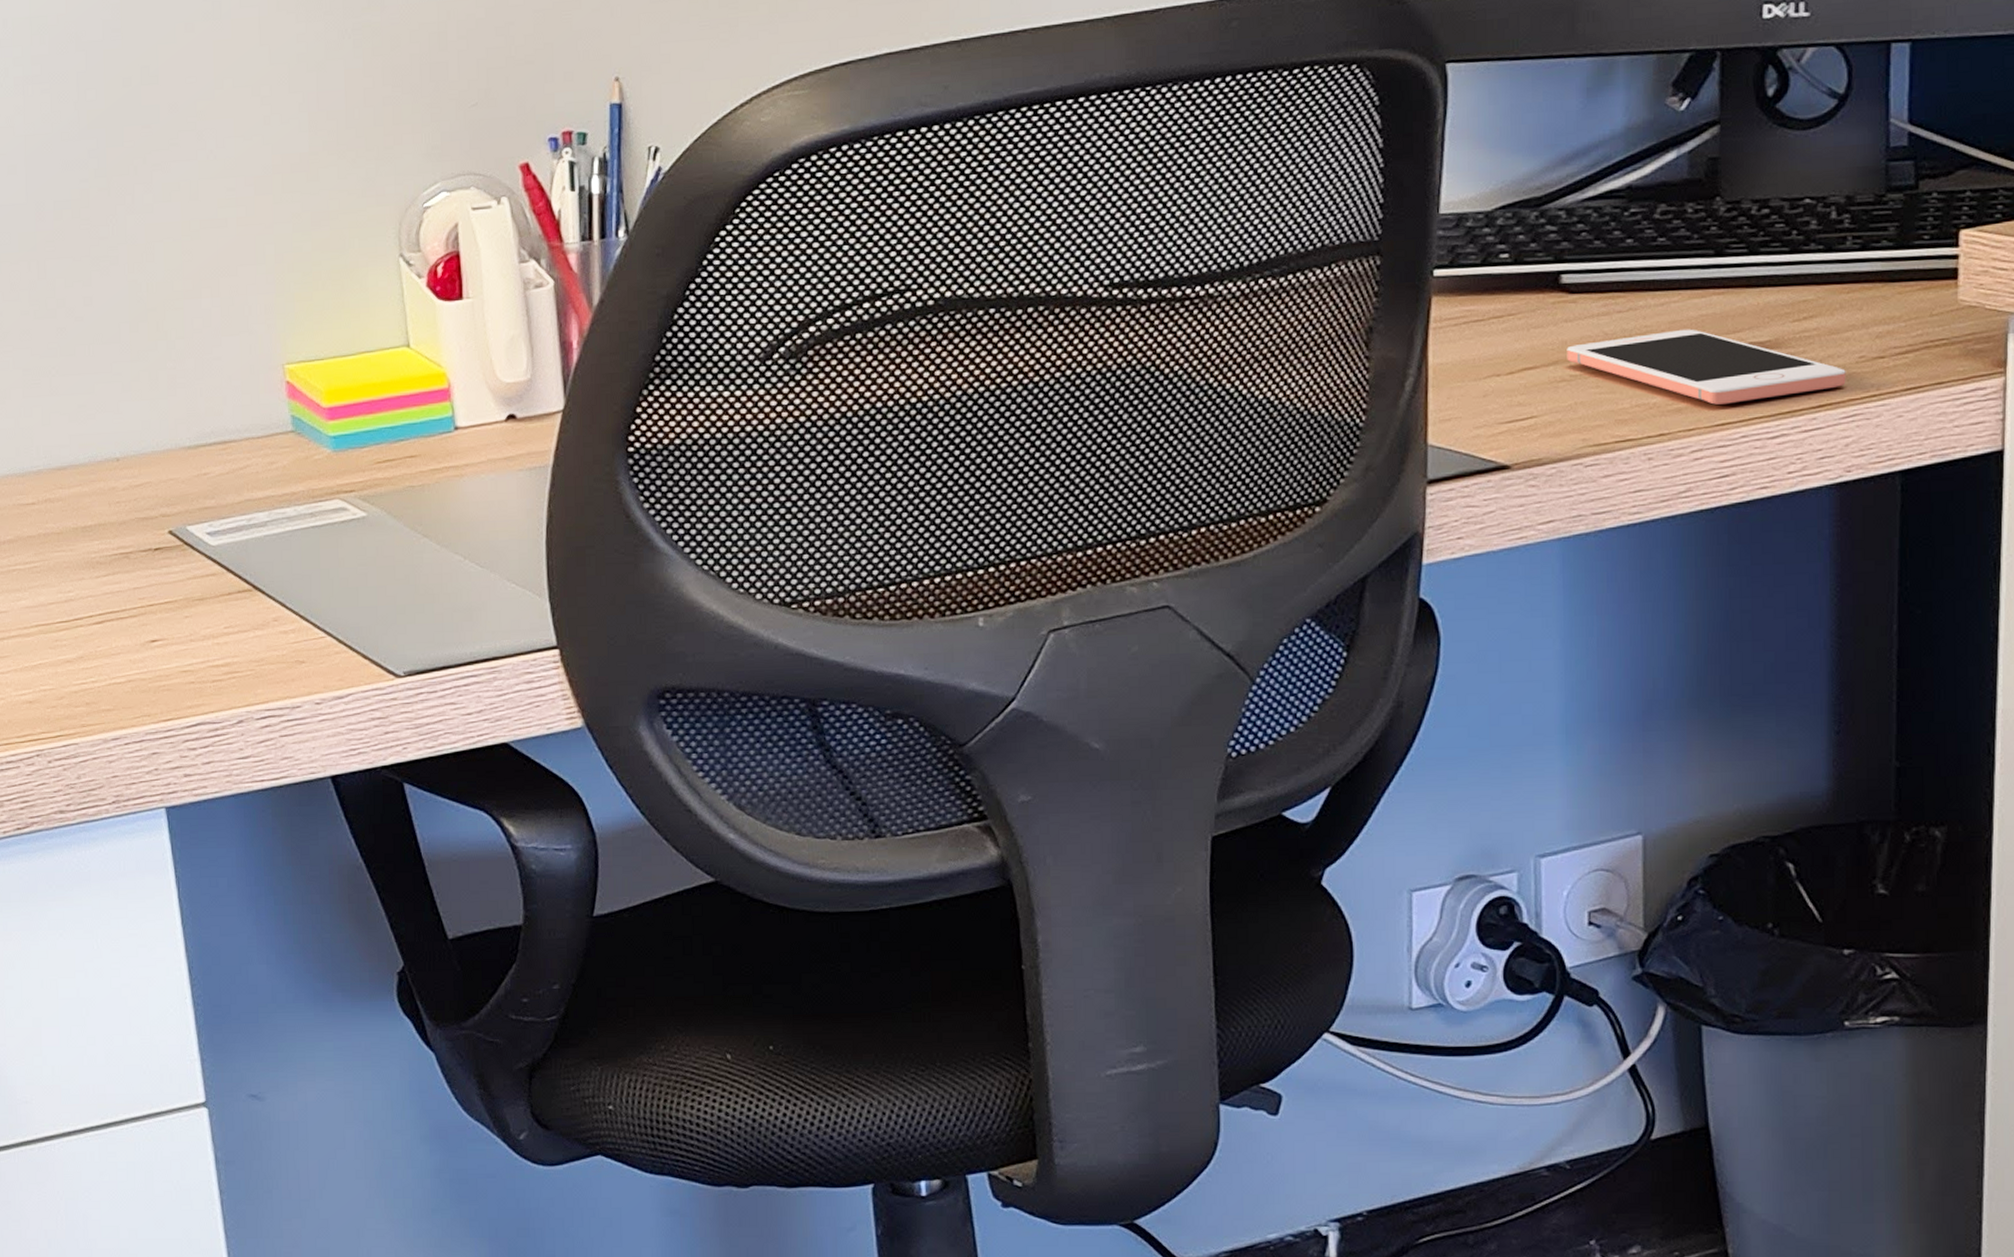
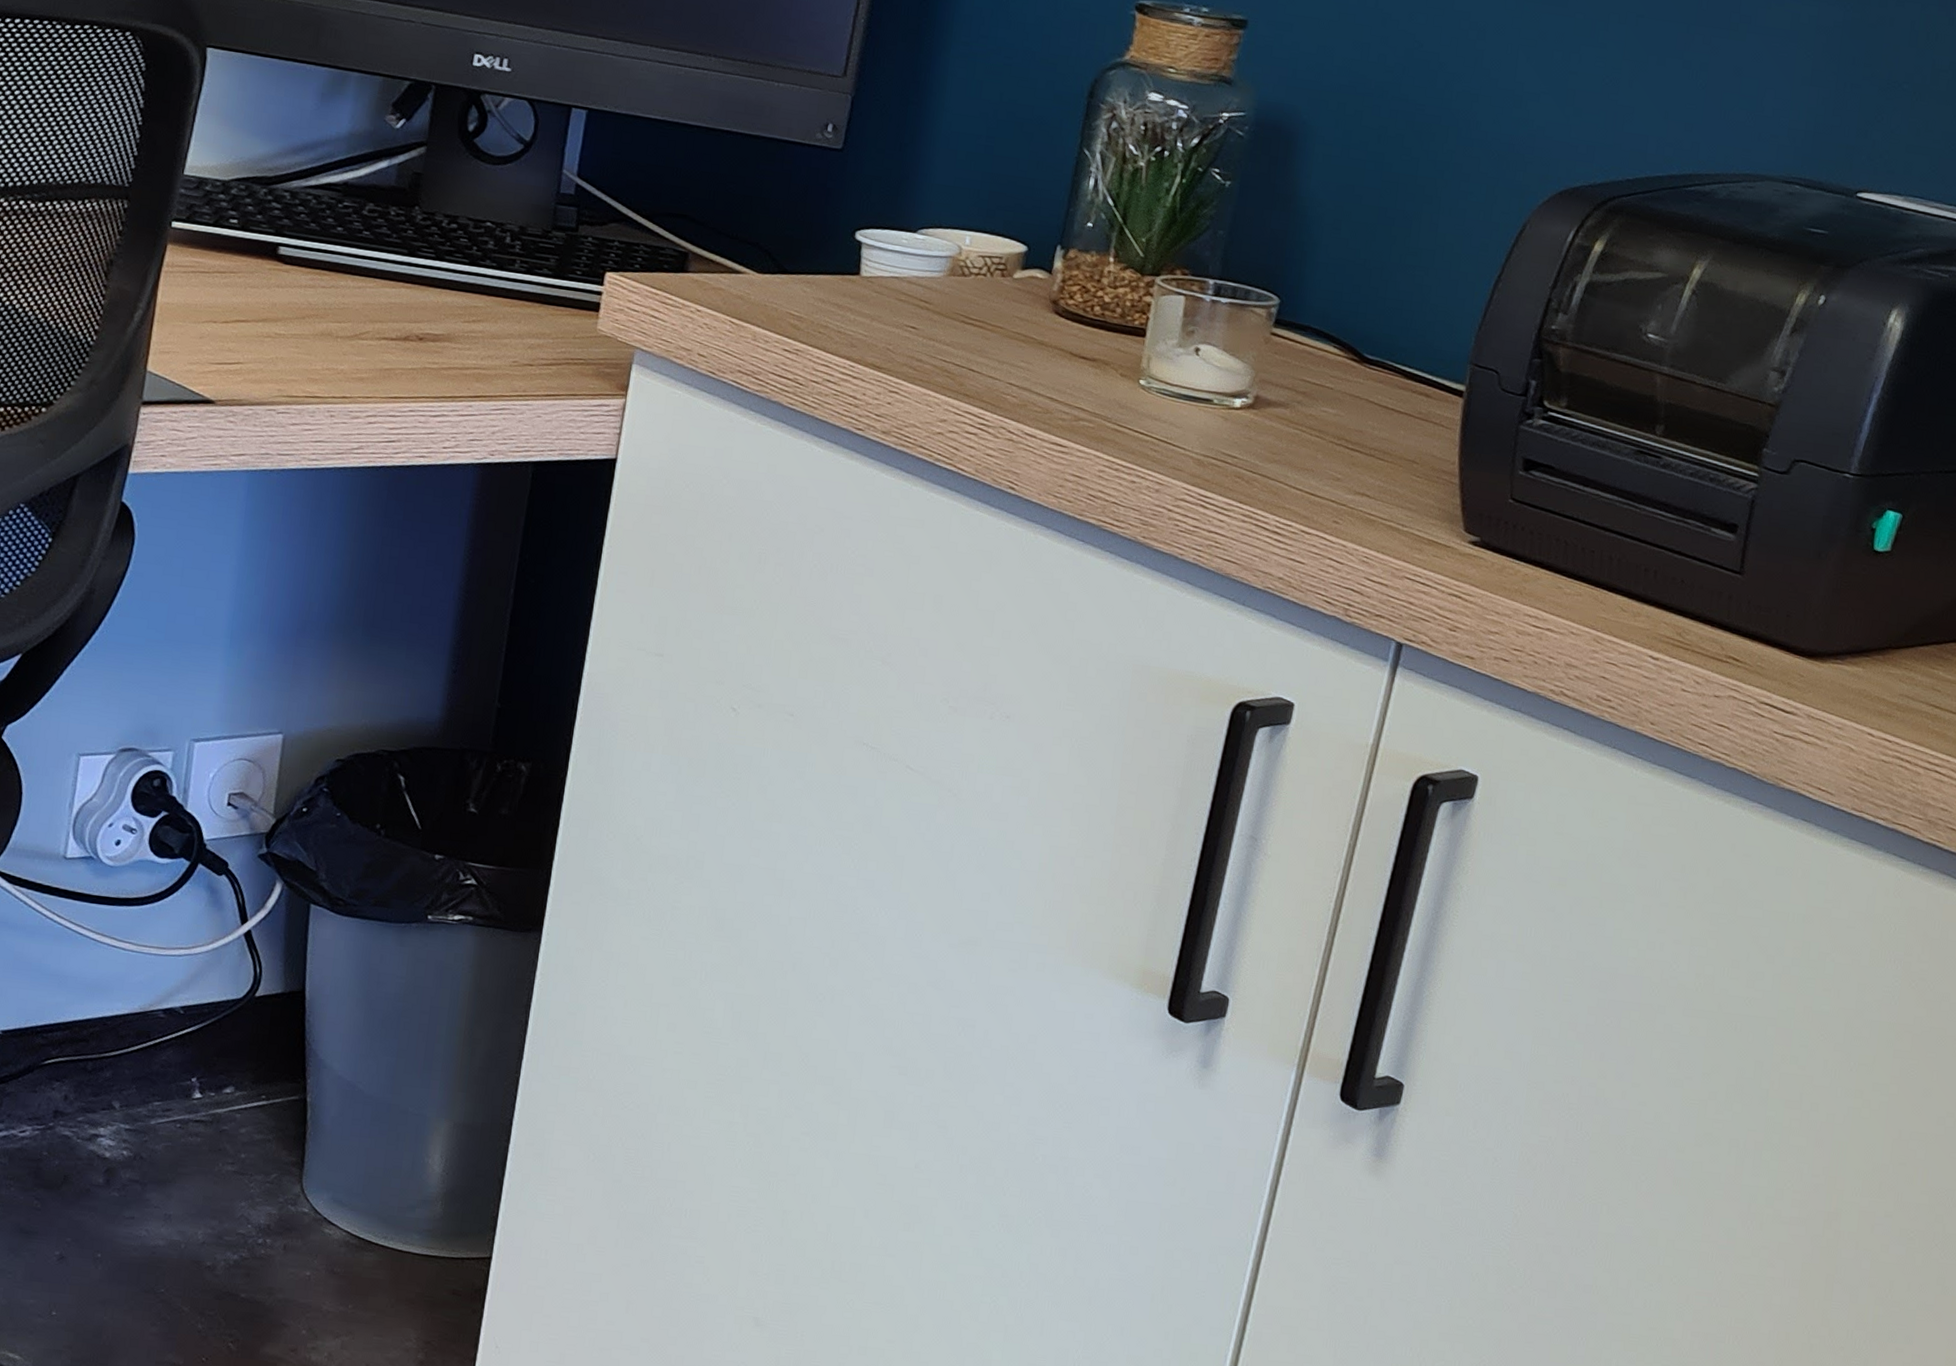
cell phone: present [1567,329,1846,405] -> none [274,308,501,384]

